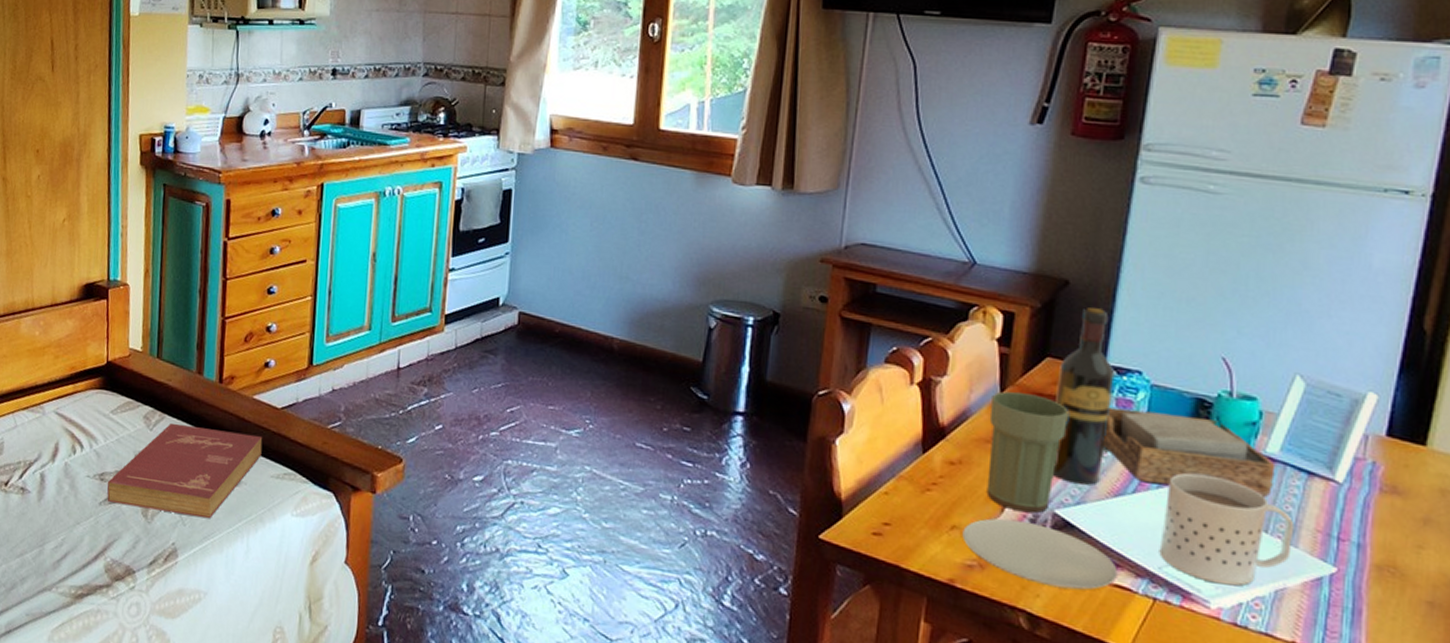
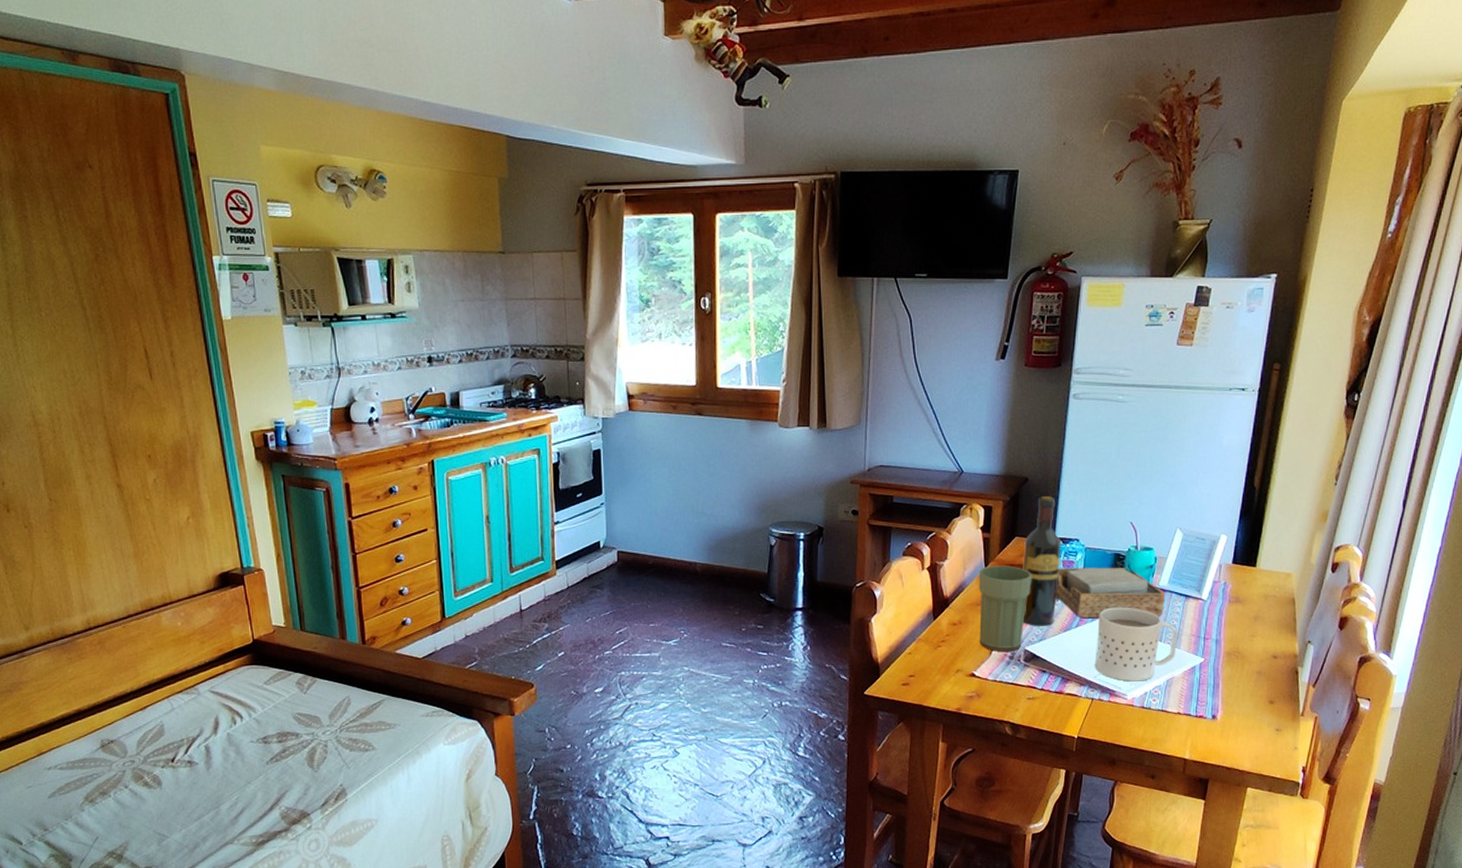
book: present [107,422,263,519] -> none [270,683,410,761]
plate: present [962,518,1118,591] -> none [964,658,1068,702]

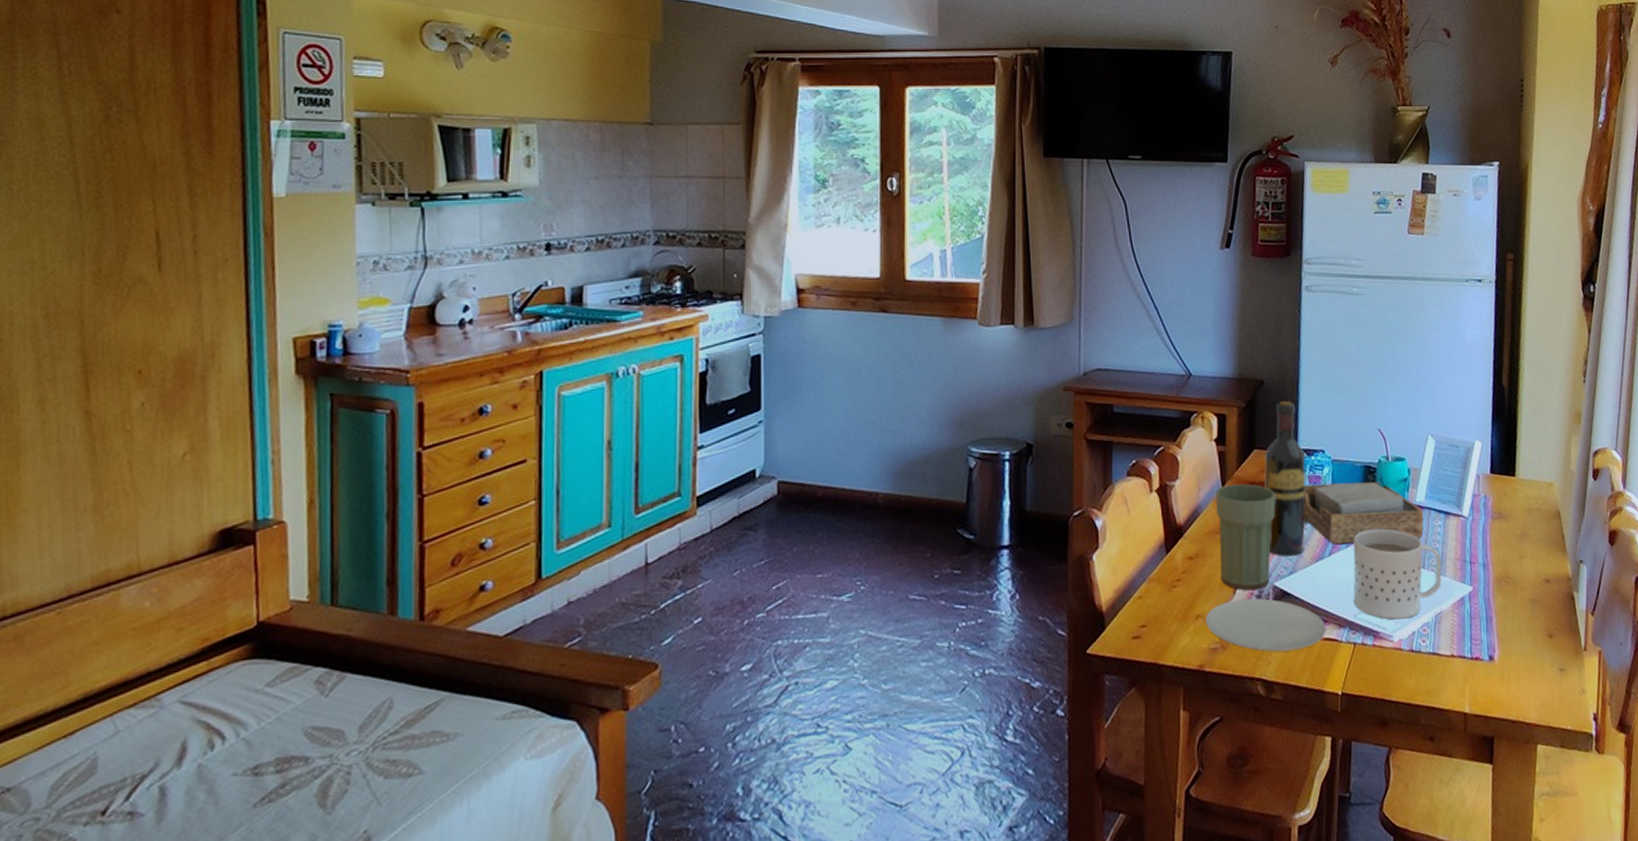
plate: none [964,658,1068,702] -> present [1205,598,1326,653]

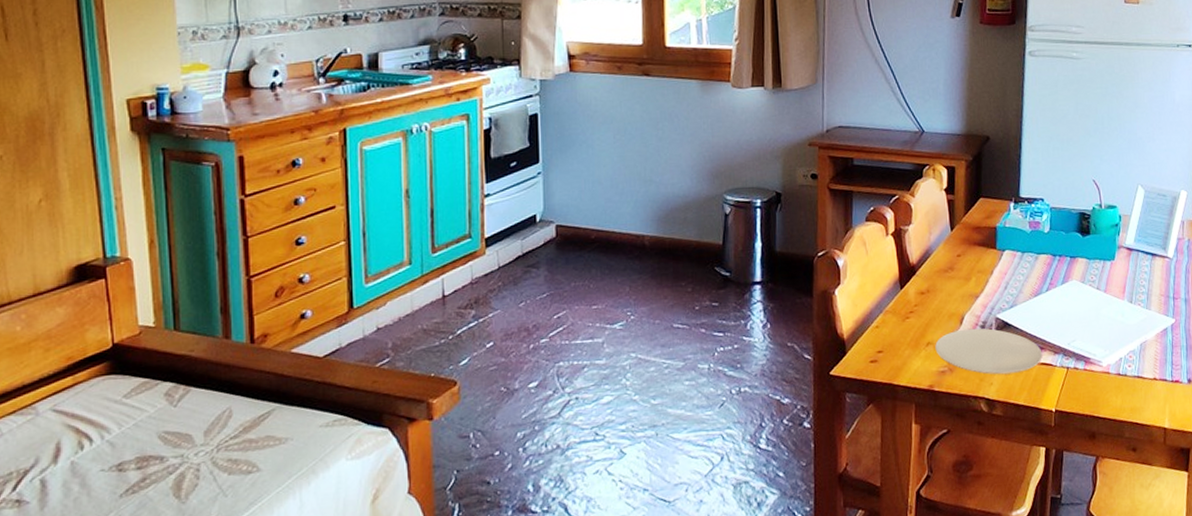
cup: present [1215,483,1276,591] -> none [945,228,999,322]
wine bottle: present [1264,400,1306,556] -> none [989,154,1027,292]
napkin holder: present [1303,481,1424,545] -> none [1024,226,1133,282]
mug: present [1353,528,1442,620] -> none [1067,268,1148,347]

